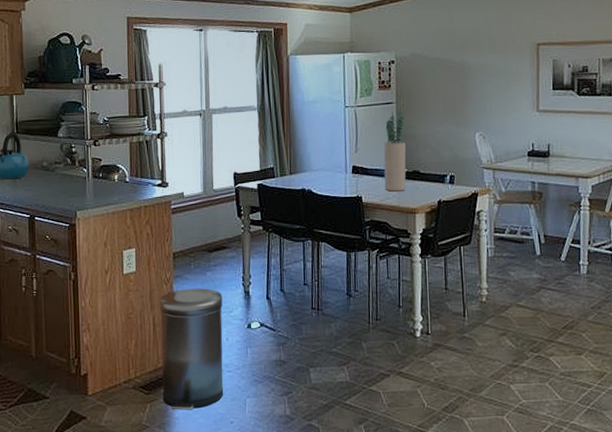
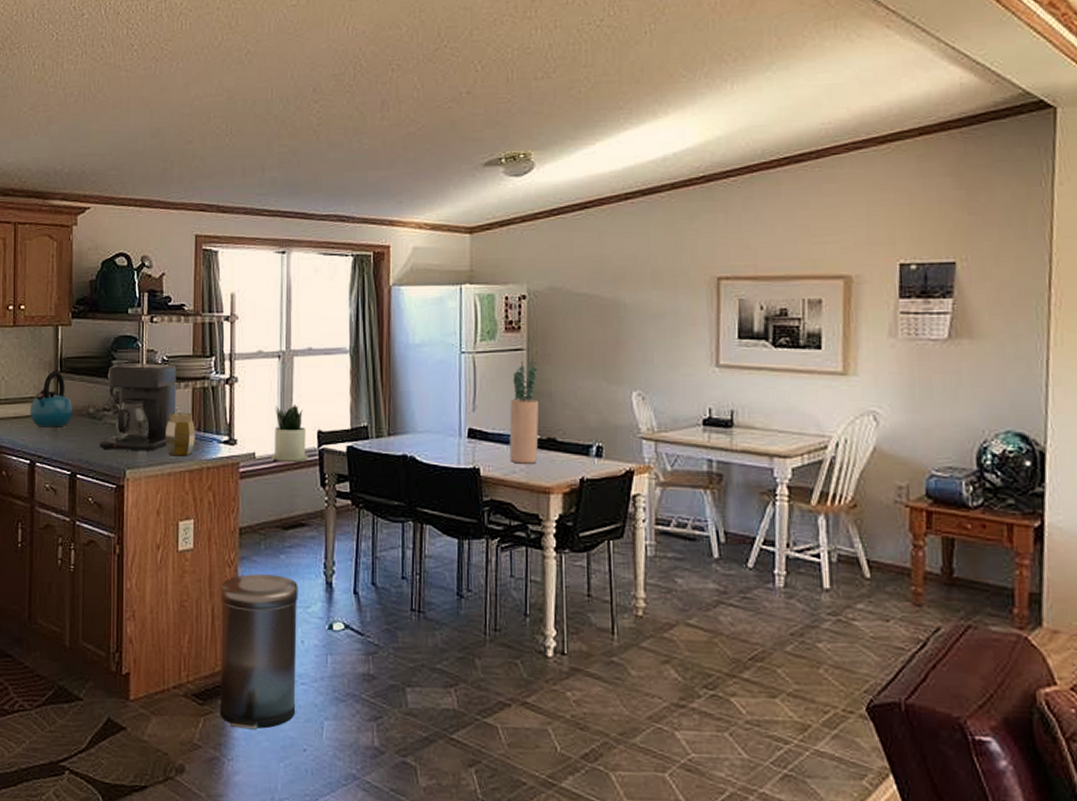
coffee maker: none [53,123,117,196] -> present [100,363,176,452]
jar: none [109,162,134,198] -> present [165,412,195,456]
planter: none [196,153,227,200] -> present [271,405,309,463]

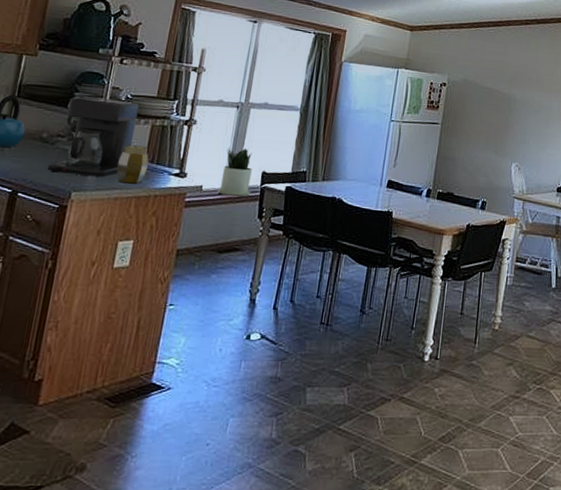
pedal bin: present [219,574,298,730] -> none [130,290,224,428]
vase: present [509,358,539,464] -> none [417,131,447,211]

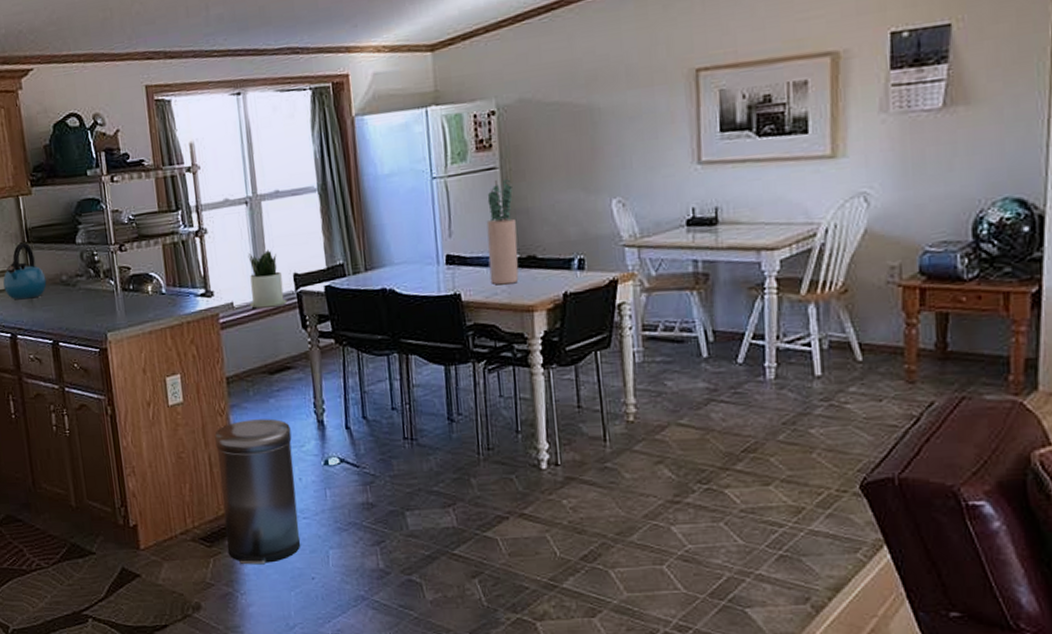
coffee maker: present [48,97,139,177] -> none [75,222,149,315]
jar: present [116,144,149,184] -> none [140,269,172,315]
pedal bin: none [130,290,224,428] -> present [214,418,301,565]
vase: none [417,131,447,211] -> present [486,176,519,286]

